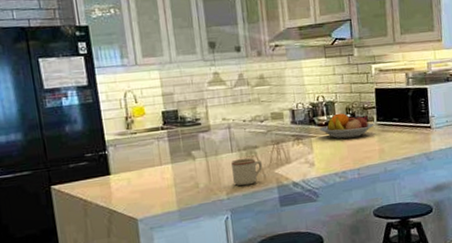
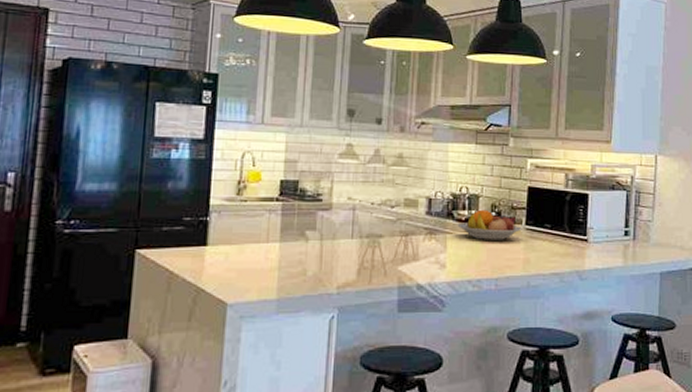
mug: present [231,158,262,186] -> none [347,247,384,281]

